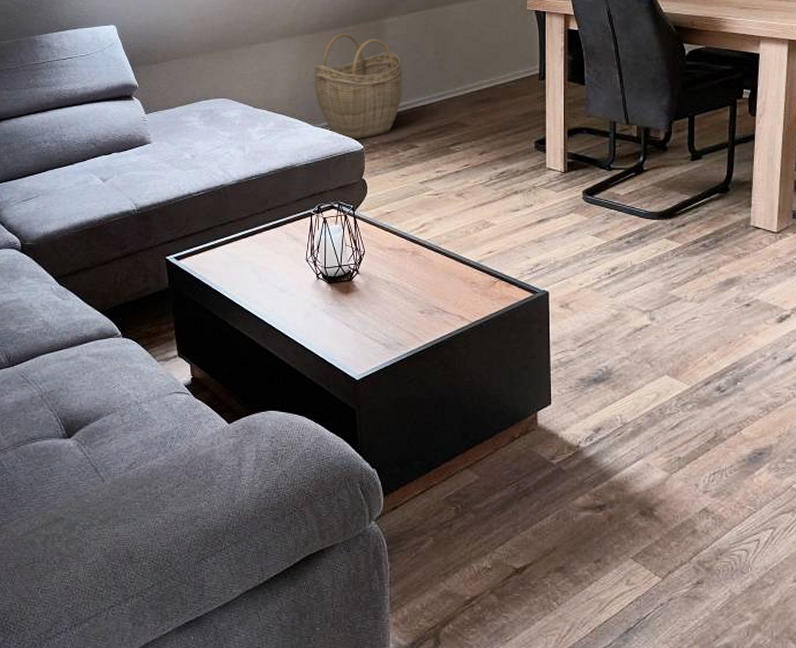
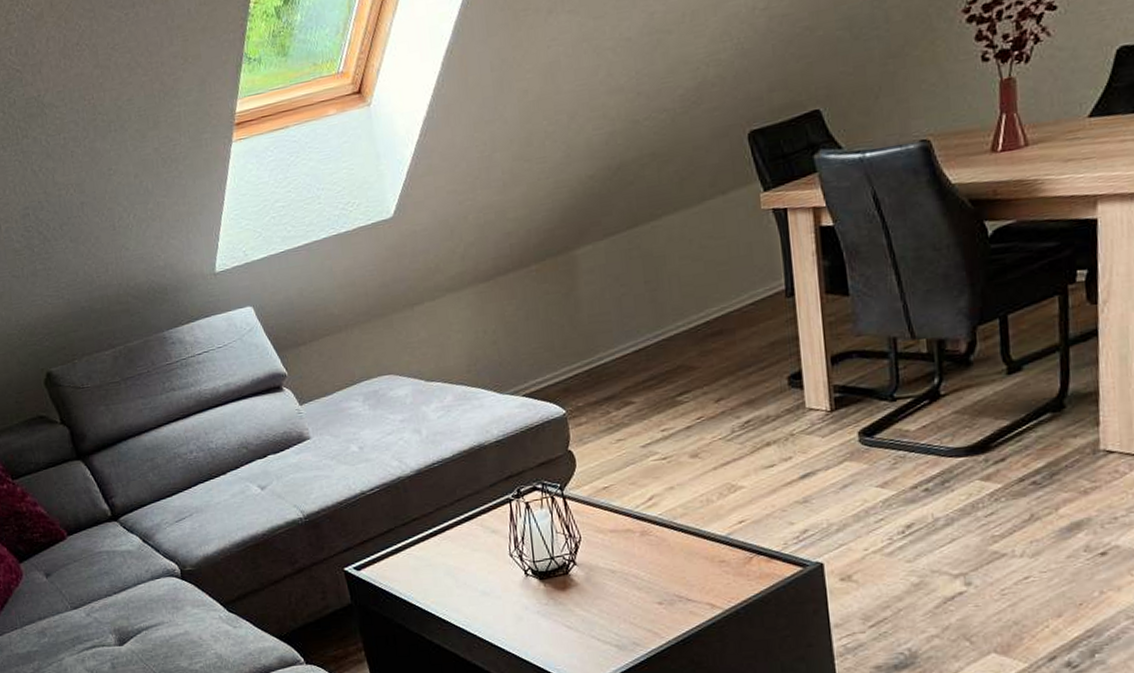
woven basket: present [315,33,403,140] -> none [494,274,608,405]

